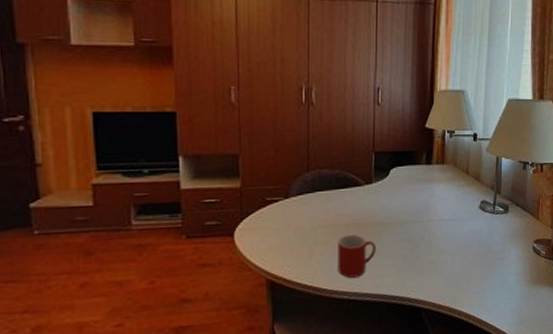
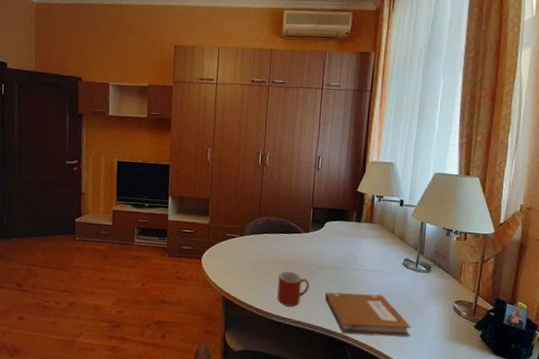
notebook: none [395,246,492,299] -> present [324,292,412,337]

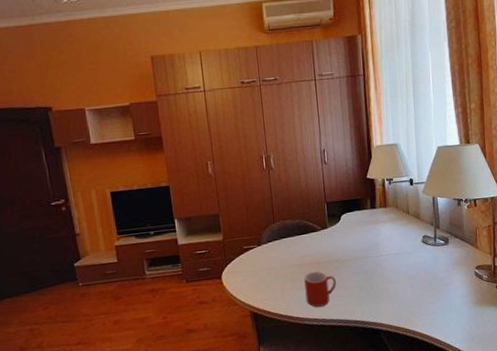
notebook: present [324,292,412,337] -> none [352,275,440,322]

